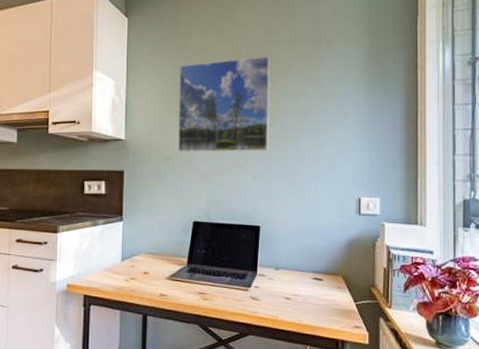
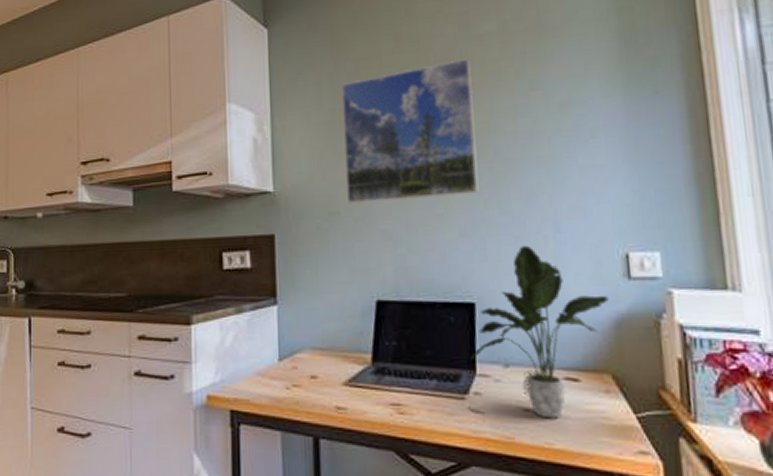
potted plant: none [254,189,345,305] -> present [471,245,609,419]

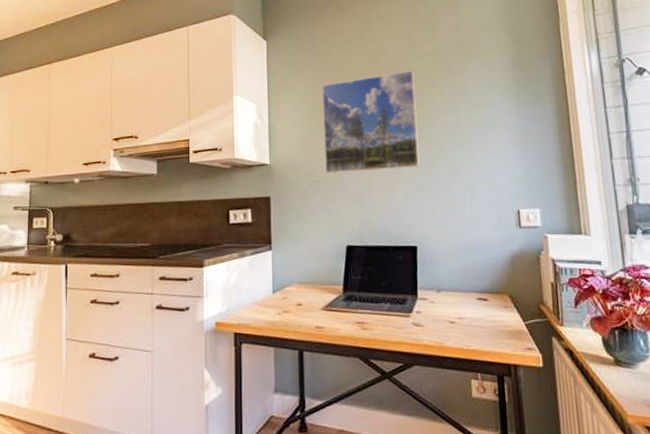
potted plant: present [471,245,609,419] -> none [414,204,507,328]

